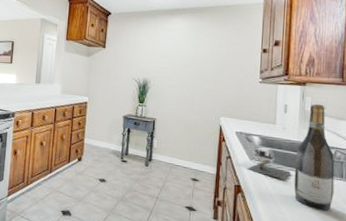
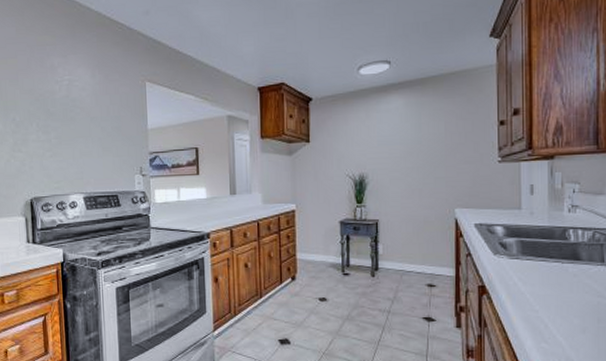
architectural model: present [247,150,291,180] -> none [491,242,543,273]
wine bottle: present [294,103,335,211] -> none [547,179,594,302]

